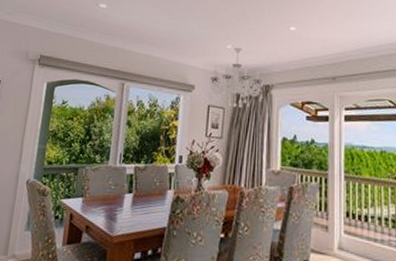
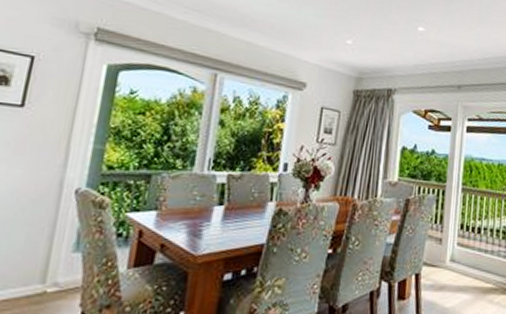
chandelier: present [208,48,264,109] -> none [321,44,385,113]

